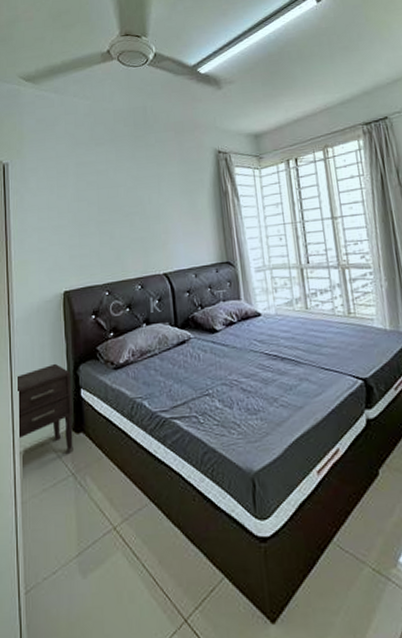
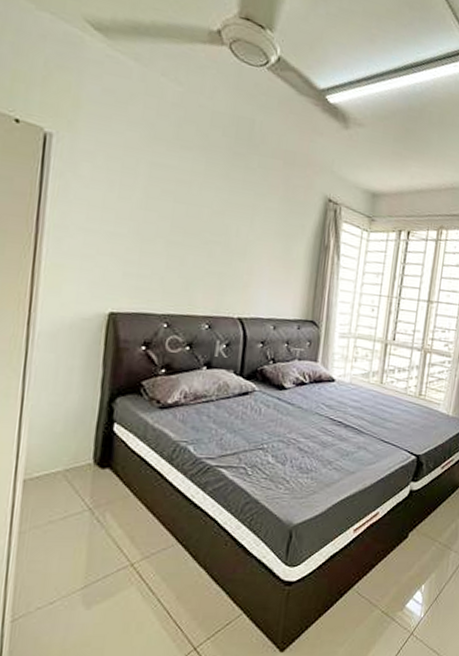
nightstand: present [18,363,74,455] -> none [25,390,105,489]

